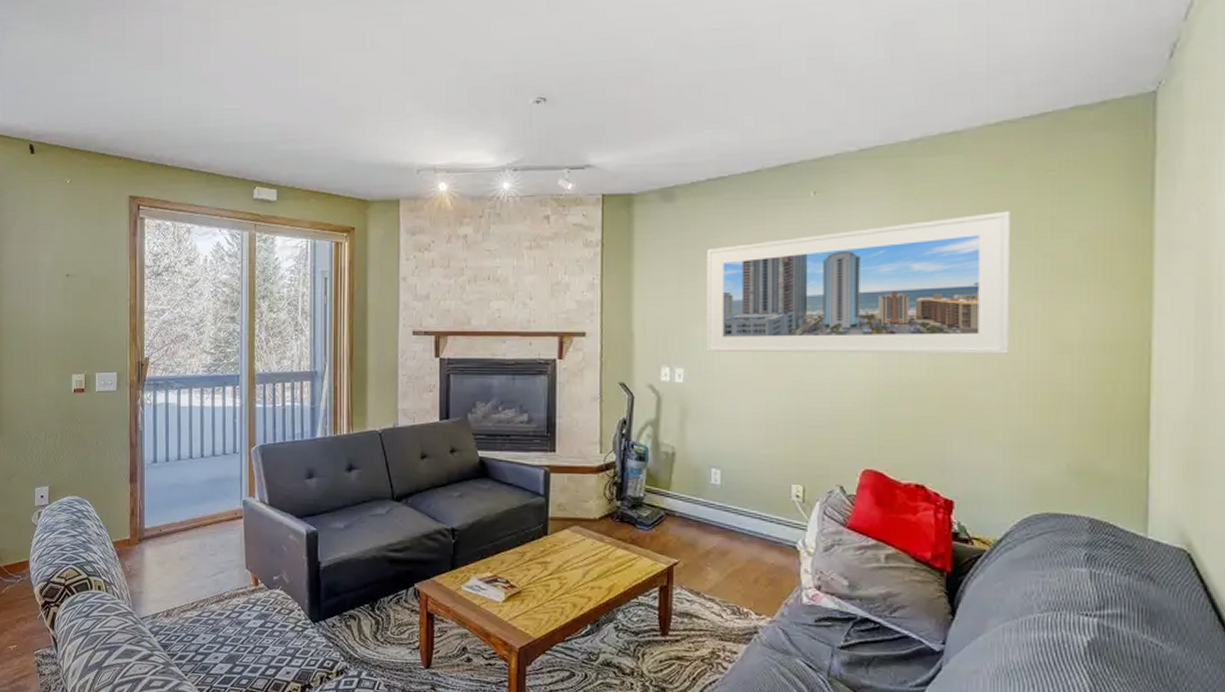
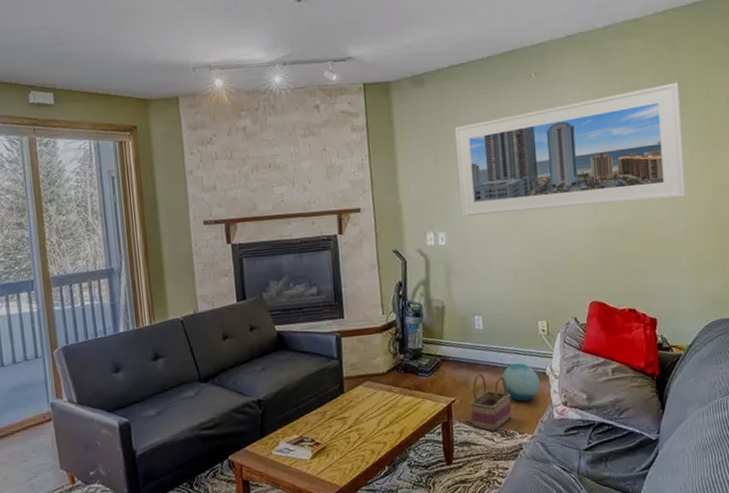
basket: none [695,536,749,608] -> present [469,373,511,433]
ball: none [738,530,788,577] -> present [501,363,540,402]

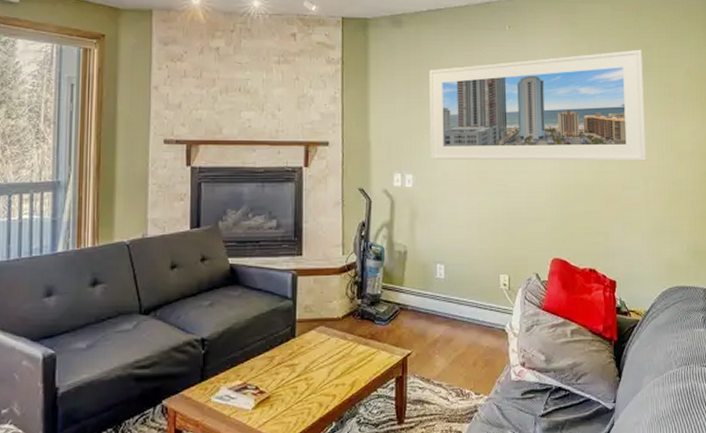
basket: present [469,373,511,433] -> none [425,325,469,391]
ball: present [501,363,540,402] -> none [460,317,499,359]

